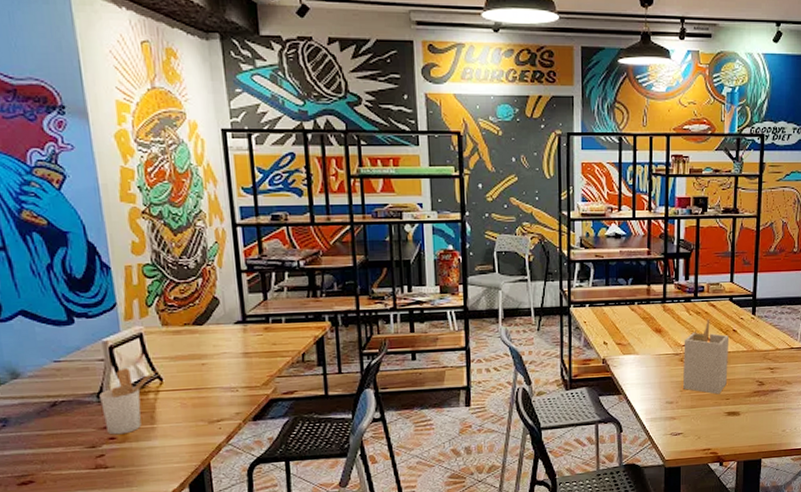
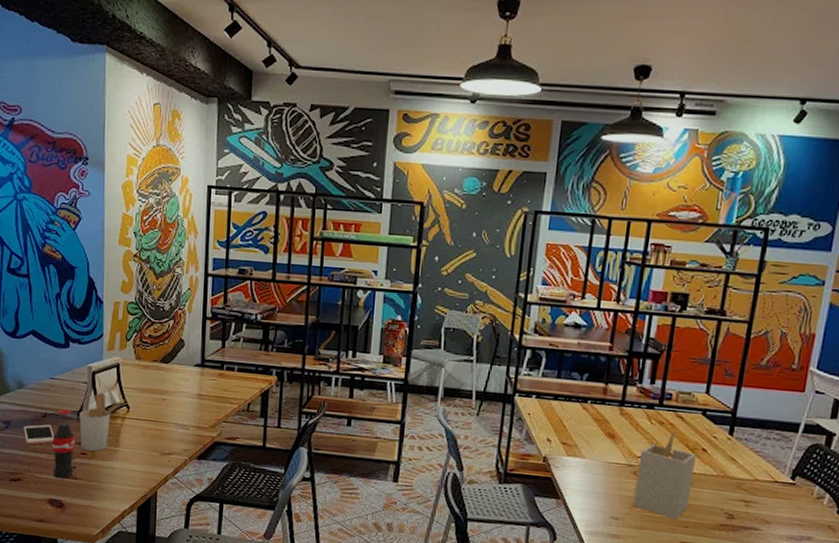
cell phone: none [27,414,71,441] -> present [24,424,55,445]
soda bottle: none [68,392,103,472] -> present [52,408,75,479]

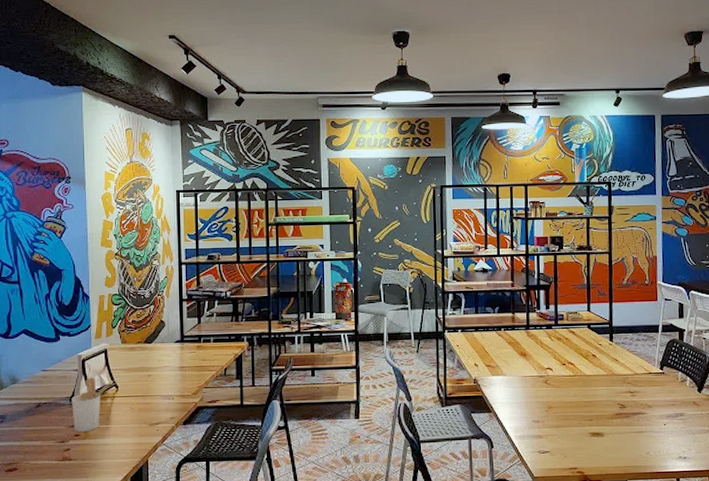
cell phone: present [24,424,55,445] -> none [18,413,49,435]
soda bottle: present [52,408,75,479] -> none [46,396,68,463]
utensil holder: present [632,431,696,520] -> none [547,344,590,415]

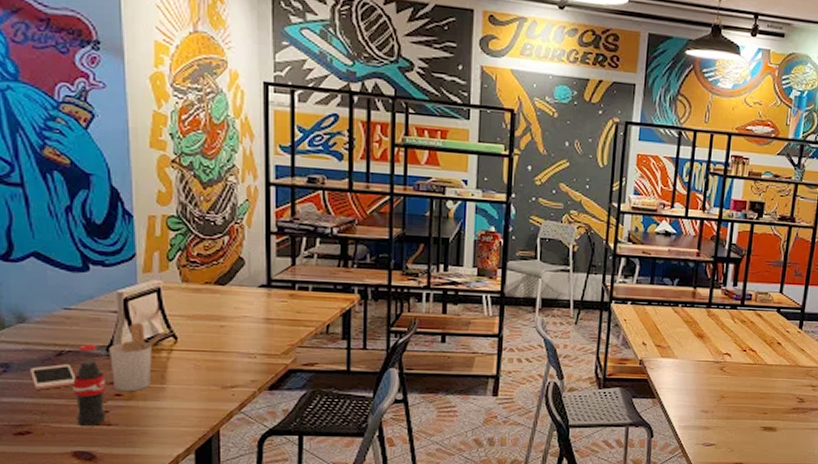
cell phone: none [18,413,49,435] -> present [30,364,76,390]
soda bottle: none [46,396,68,463] -> present [73,343,106,427]

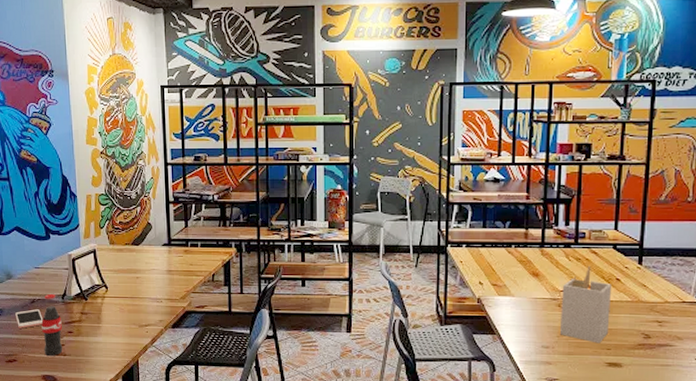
utensil holder: present [109,322,172,392] -> none [64,276,104,330]
utensil holder: none [719,328,772,408] -> present [559,265,611,343]

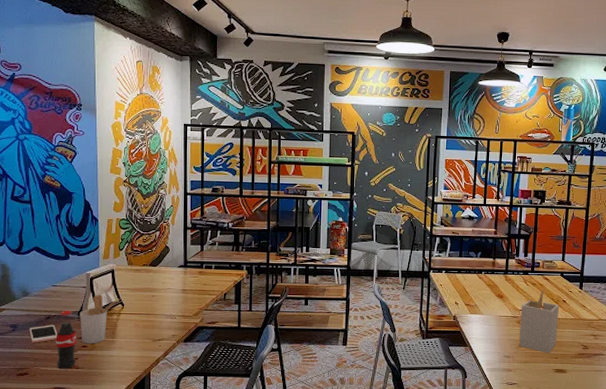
utensil holder: none [64,276,104,330] -> present [80,294,121,344]

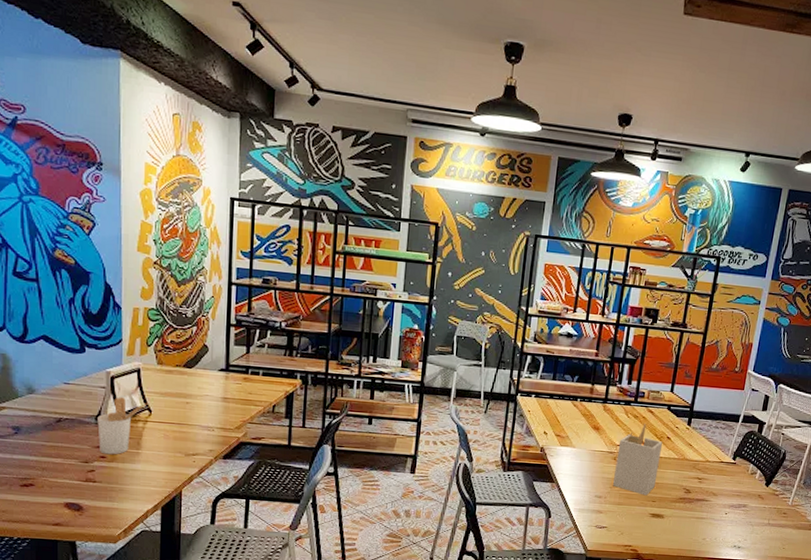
cell phone: present [29,325,58,343] -> none [36,429,71,450]
soda bottle: present [56,310,76,370] -> none [68,413,93,483]

